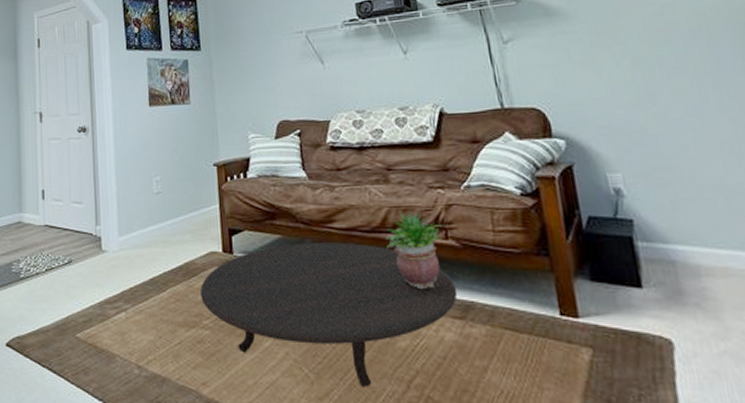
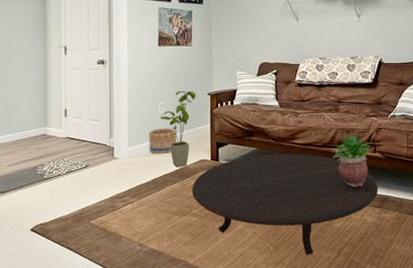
basket: none [143,210,177,246] -> present [149,128,176,155]
house plant: none [155,161,199,263] -> present [159,90,196,168]

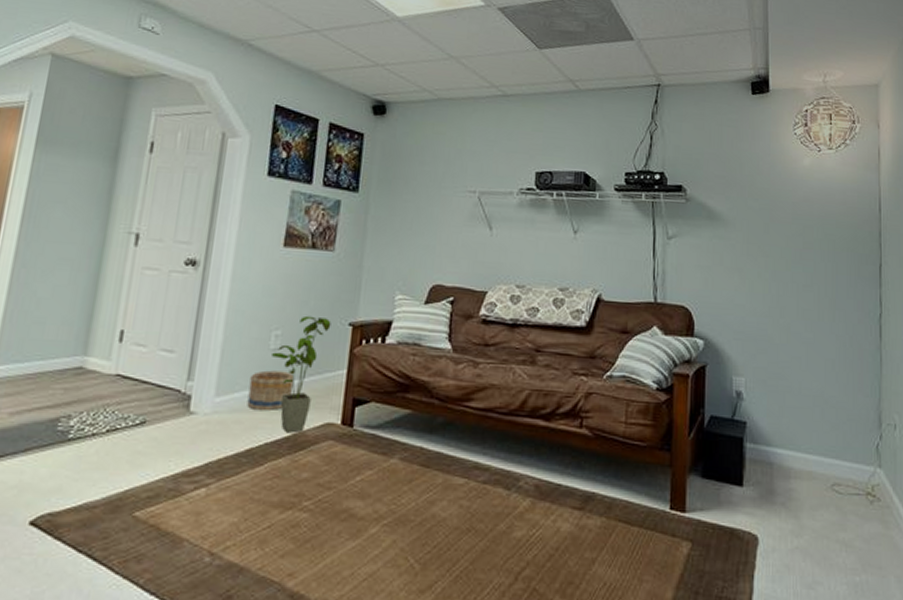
table: present [191,154,379,255] -> none [304,420,582,579]
potted plant: present [332,132,374,188] -> none [520,395,580,478]

